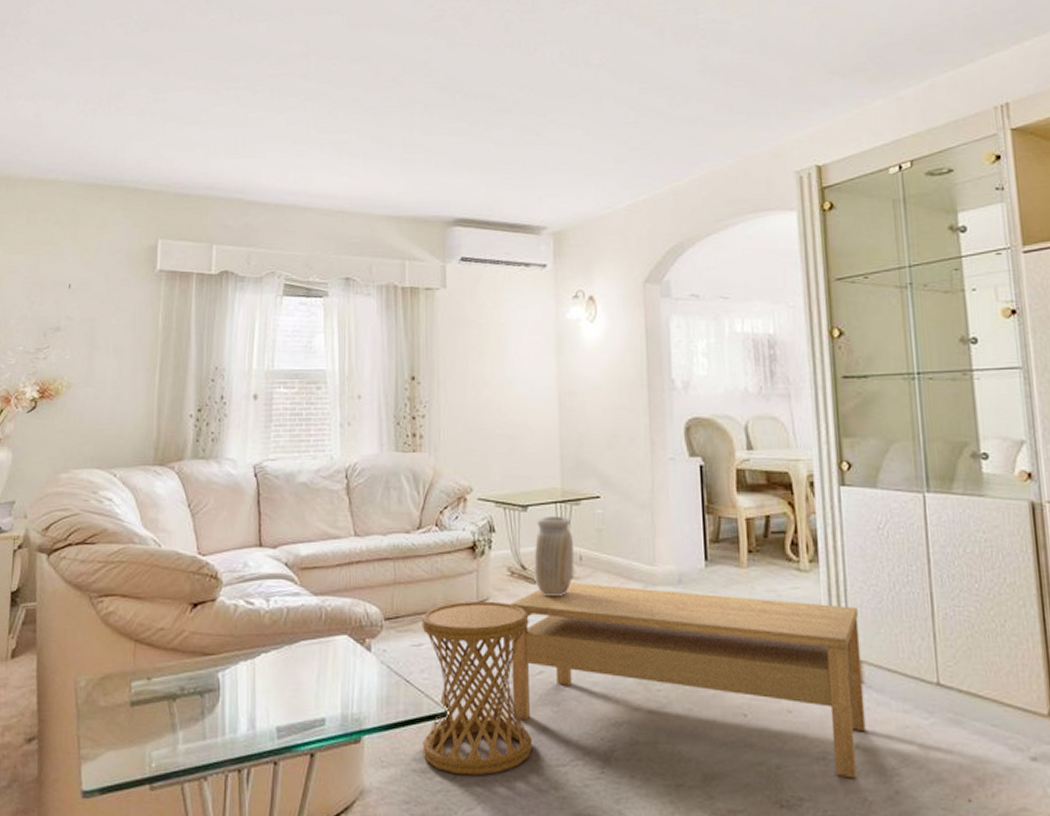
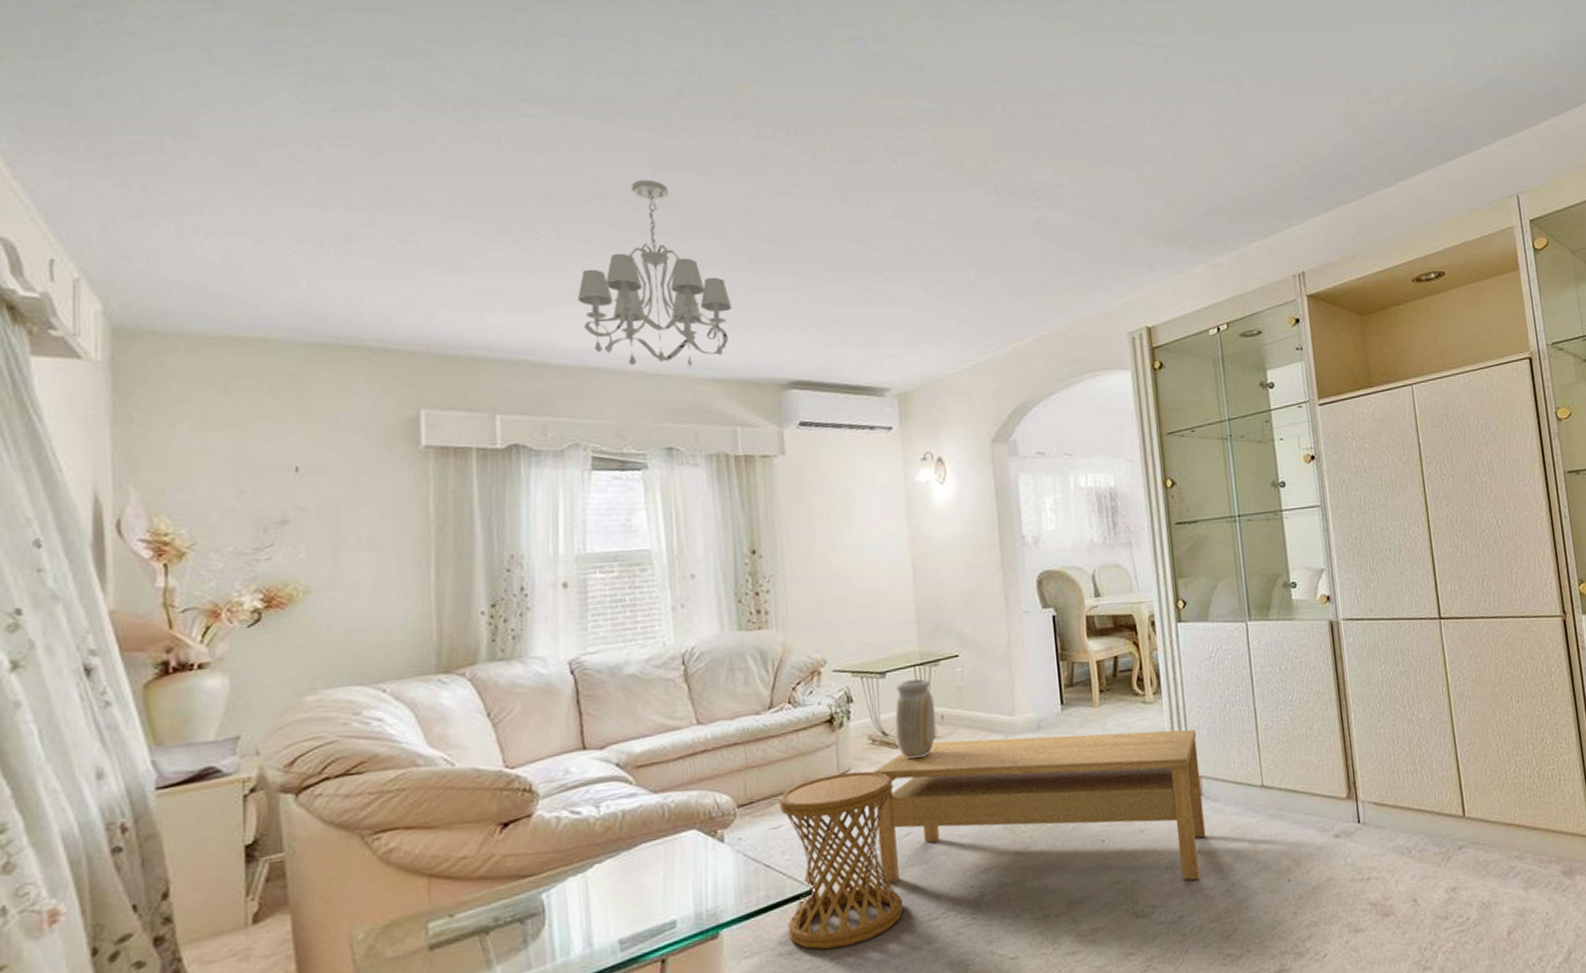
chandelier: none [281,38,408,204] -> present [576,179,732,366]

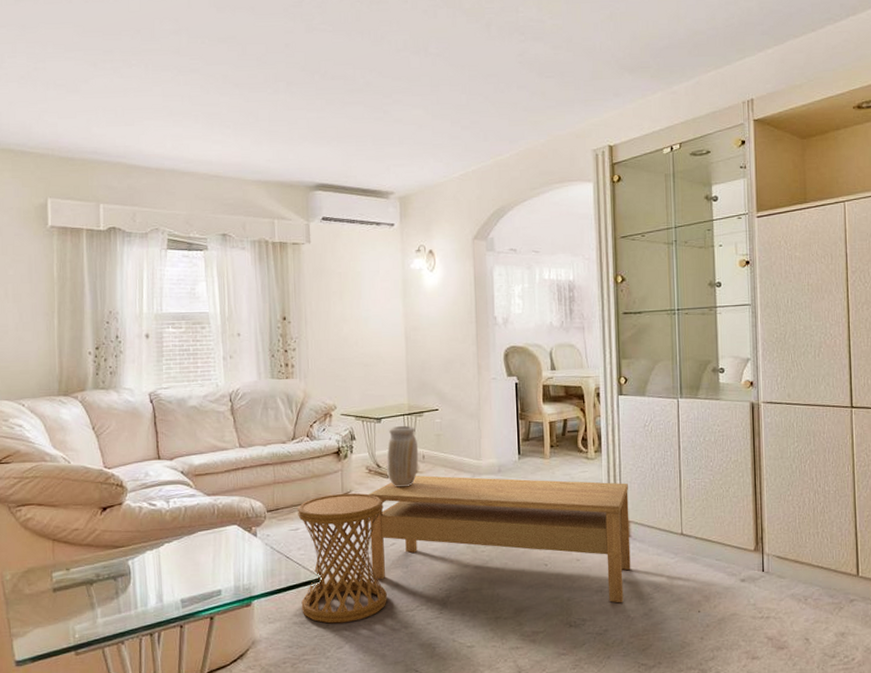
chandelier: present [576,179,732,366] -> none [158,19,273,170]

